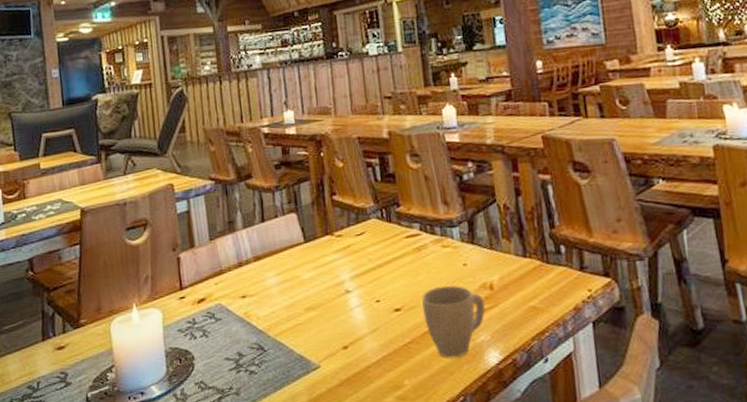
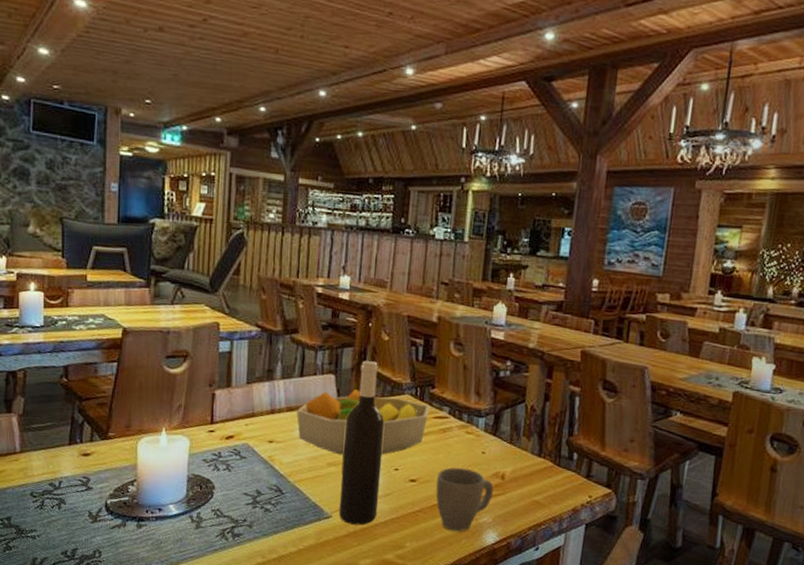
fruit bowl: none [263,223,400,297] -> present [296,389,431,456]
wine bottle: none [315,191,368,371] -> present [338,360,385,525]

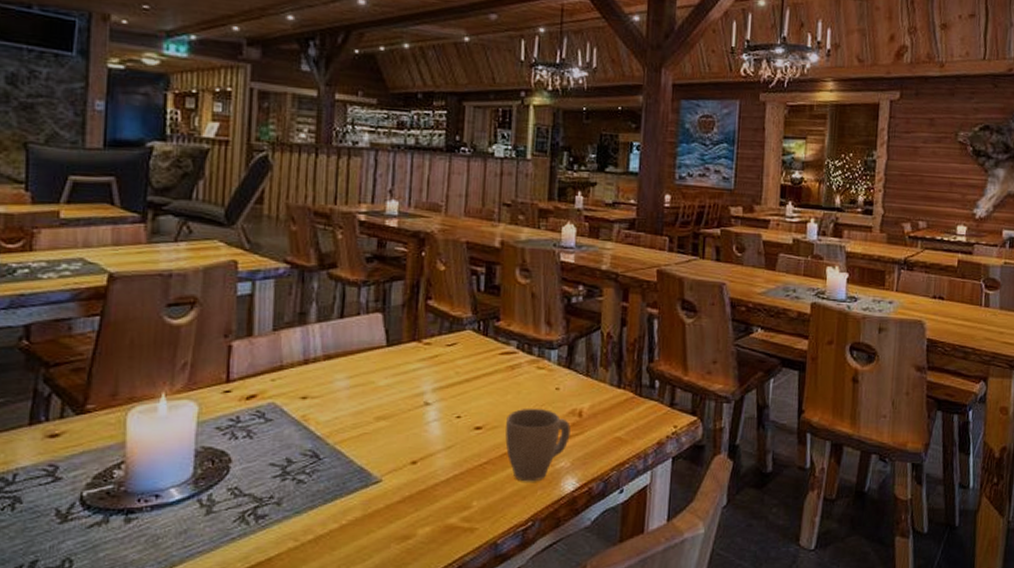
fruit bowl: present [296,389,431,456] -> none [335,328,496,406]
wine bottle: present [338,360,385,525] -> none [390,295,444,487]

